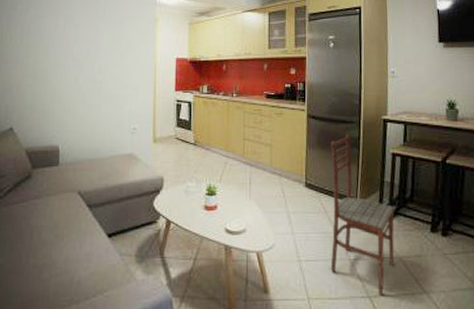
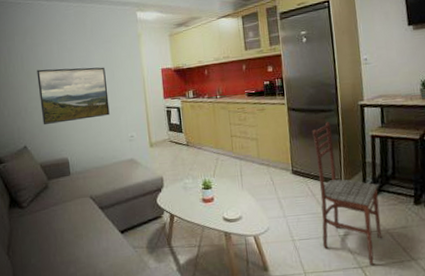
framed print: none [35,44,114,107] -> present [37,67,110,125]

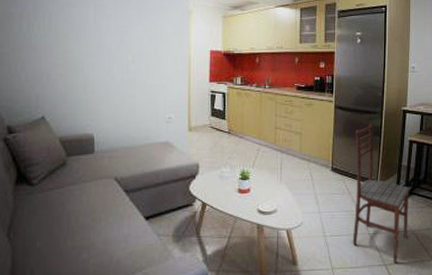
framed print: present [37,67,110,125] -> none [66,33,148,96]

